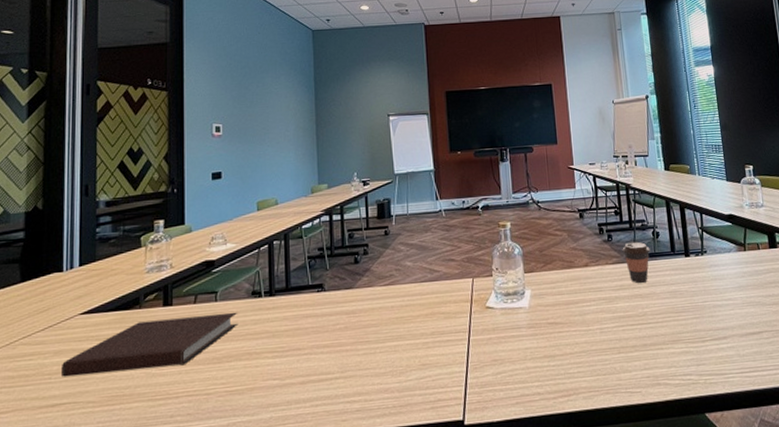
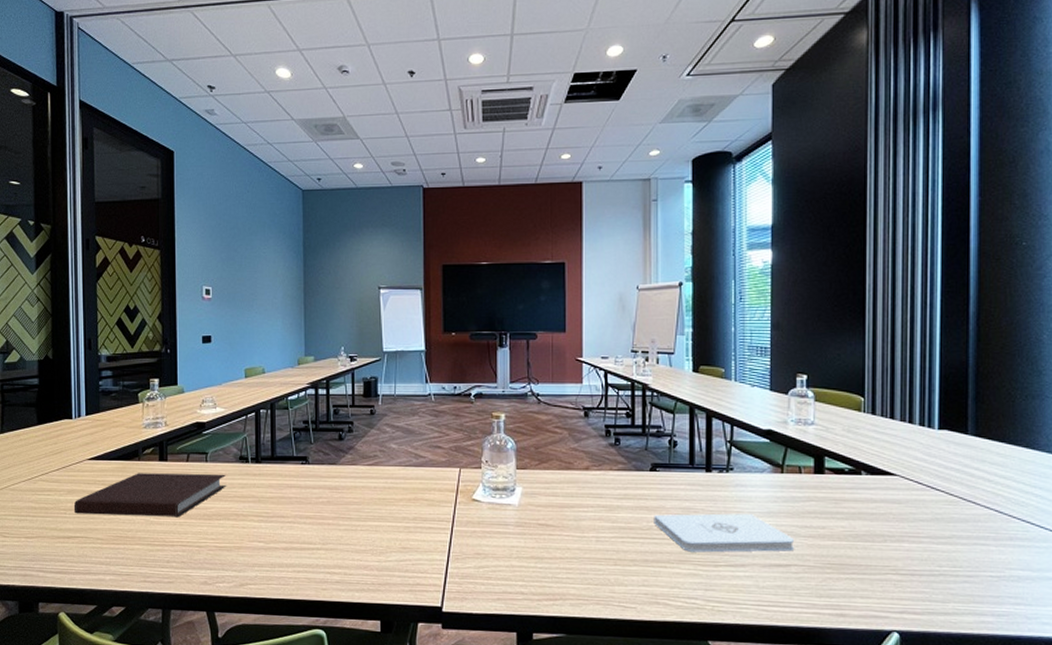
coffee cup: present [622,242,650,284] -> none [630,449,664,496]
notepad: none [647,290,764,332] -> present [654,513,795,553]

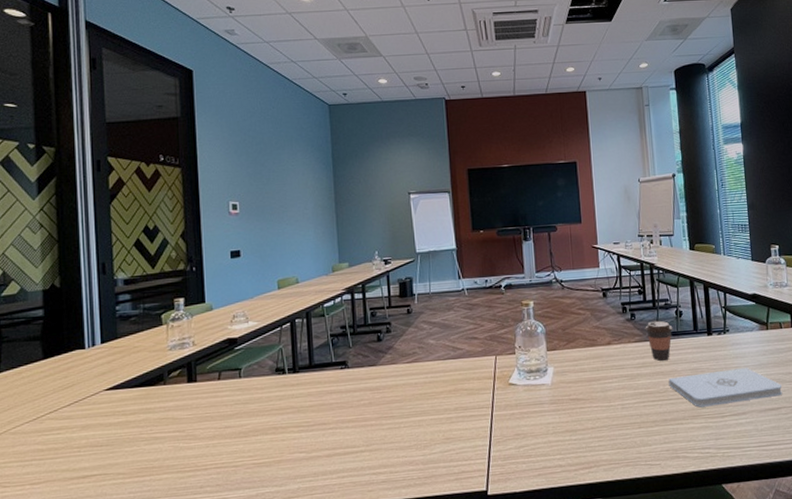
notebook: present [75,473,227,516] -> none [90,388,263,450]
coffee cup: none [630,449,664,496] -> present [645,320,673,362]

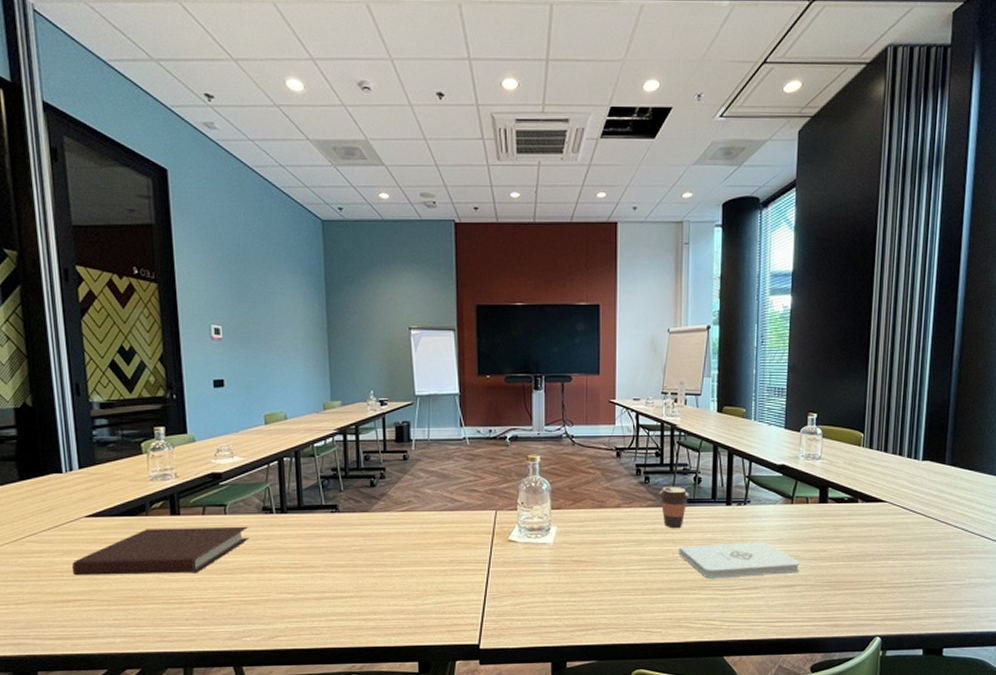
notebook: none [90,388,263,450] -> present [72,526,250,576]

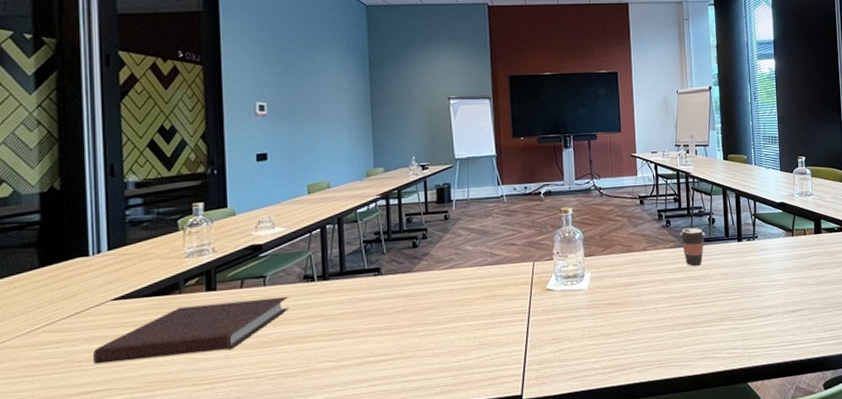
notepad: present [678,542,800,579] -> none [700,272,805,310]

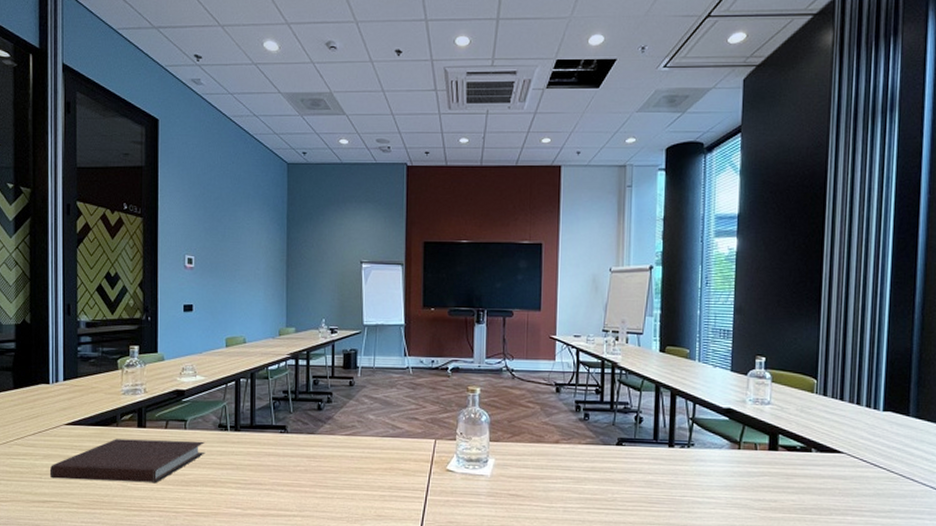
coffee cup: present [679,227,706,267] -> none [598,424,630,469]

